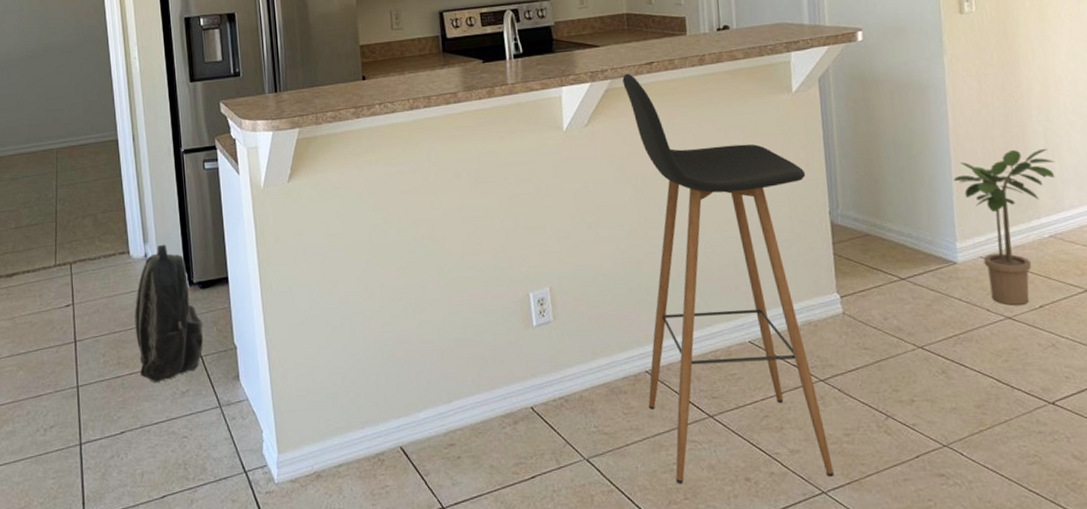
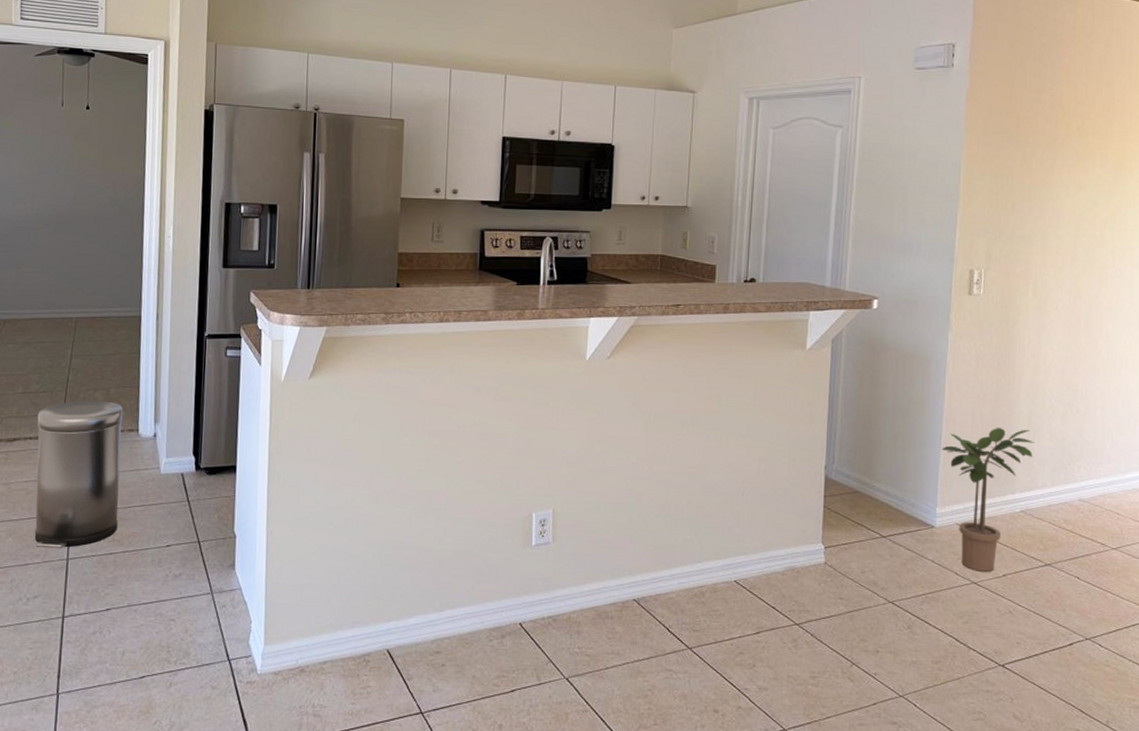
pedal bin: none [32,226,121,379] -> present [34,400,123,549]
backpack: present [134,244,204,383] -> none [133,426,205,564]
bar stool: present [622,73,834,483] -> none [632,312,808,716]

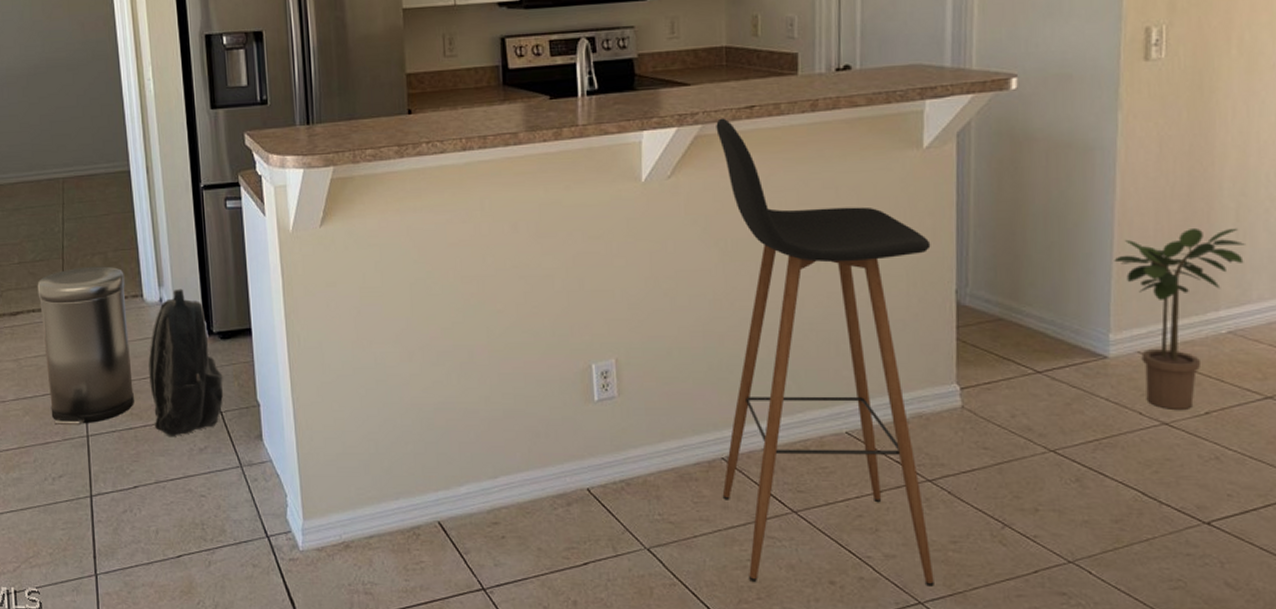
backpack: none [133,426,205,564] -> present [148,288,224,438]
bar stool: none [632,312,808,716] -> present [716,118,934,587]

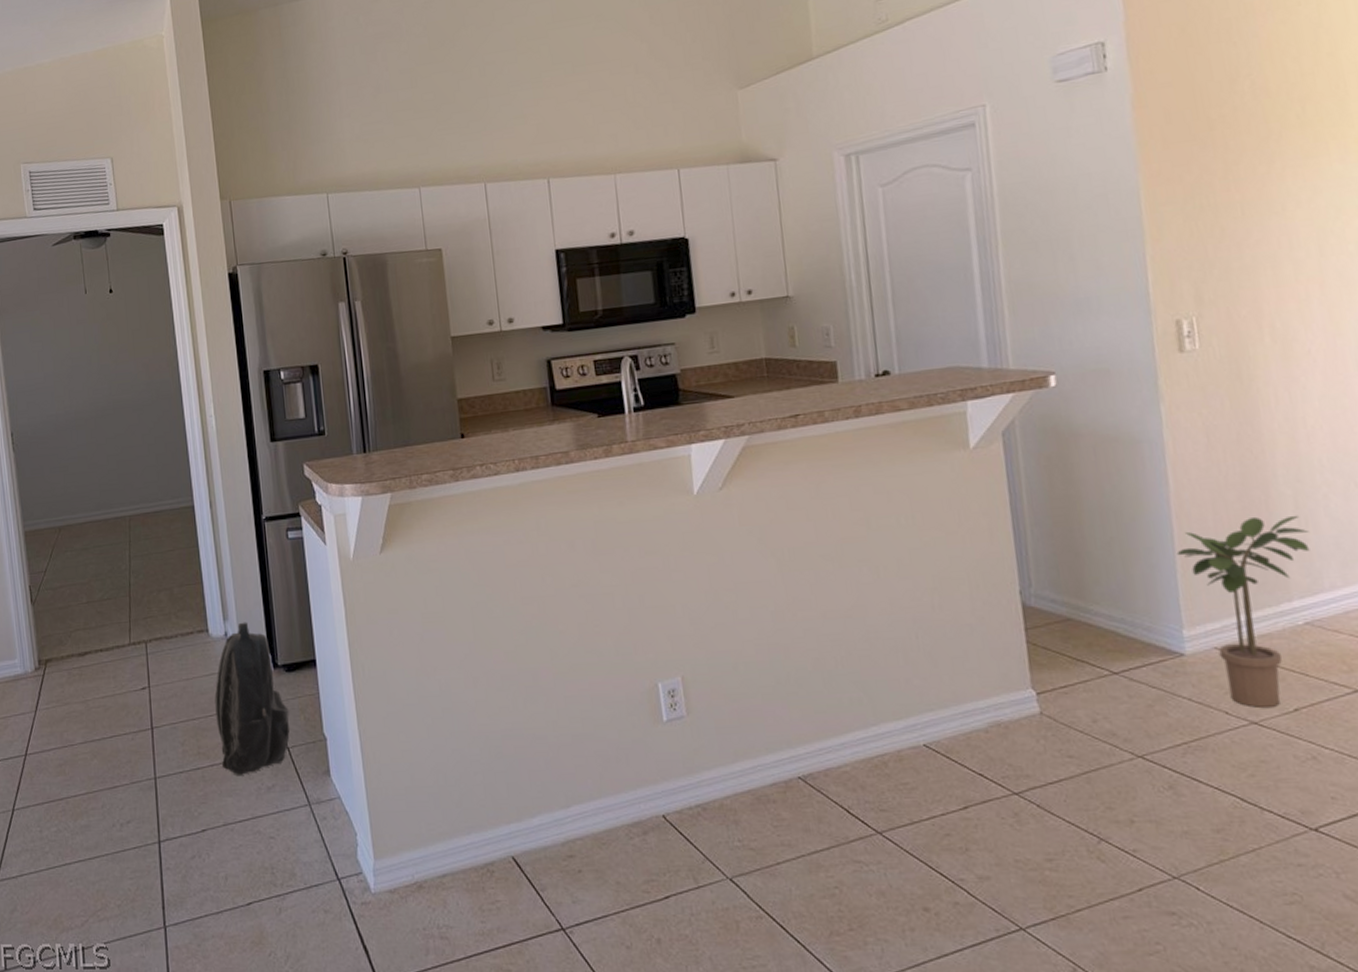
pedal bin: present [37,266,134,426] -> none [105,602,201,768]
bar stool: present [716,118,934,587] -> none [762,428,1034,911]

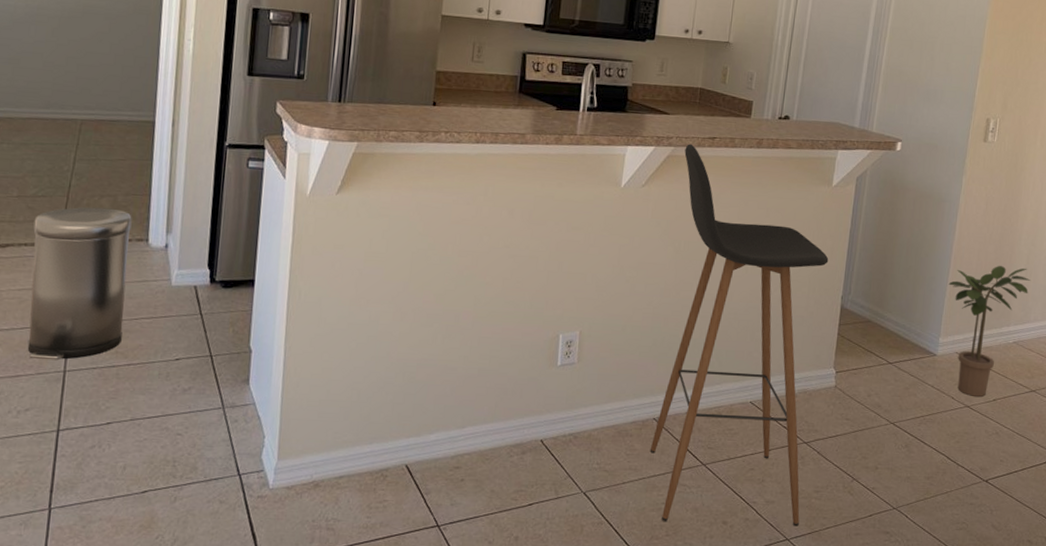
pedal bin: none [105,602,201,768] -> present [27,207,132,361]
backpack: present [214,622,290,777] -> none [139,237,219,377]
bar stool: none [762,428,1034,911] -> present [650,144,829,526]

